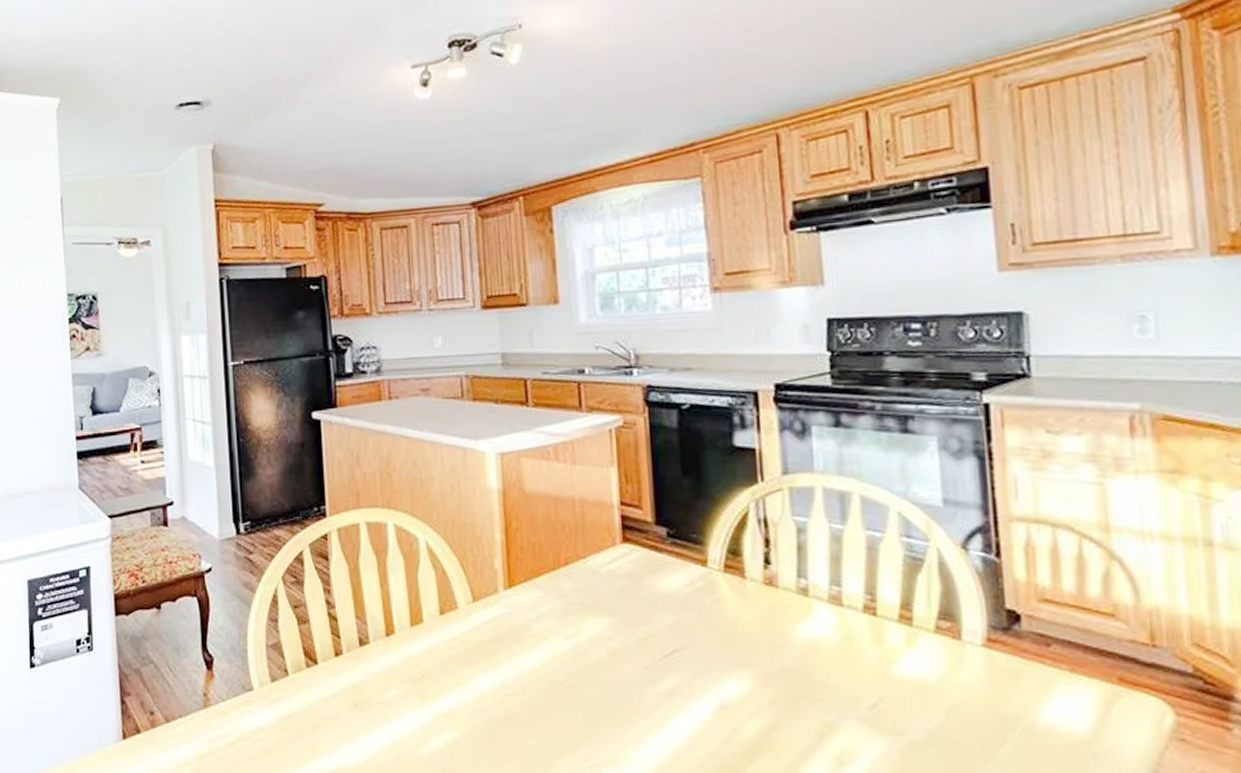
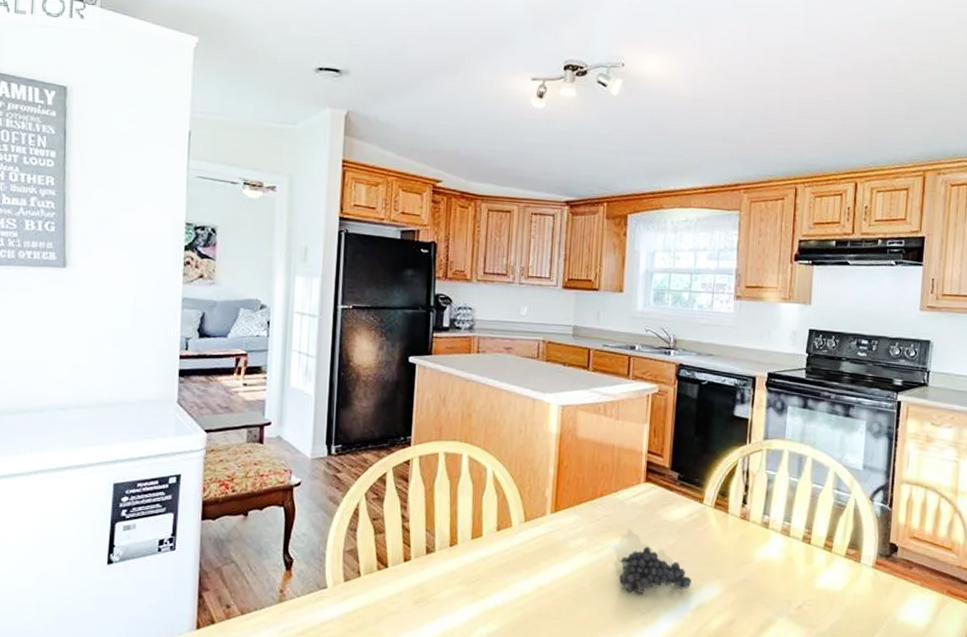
fruit: none [597,628,706,692] -> present [616,546,691,594]

